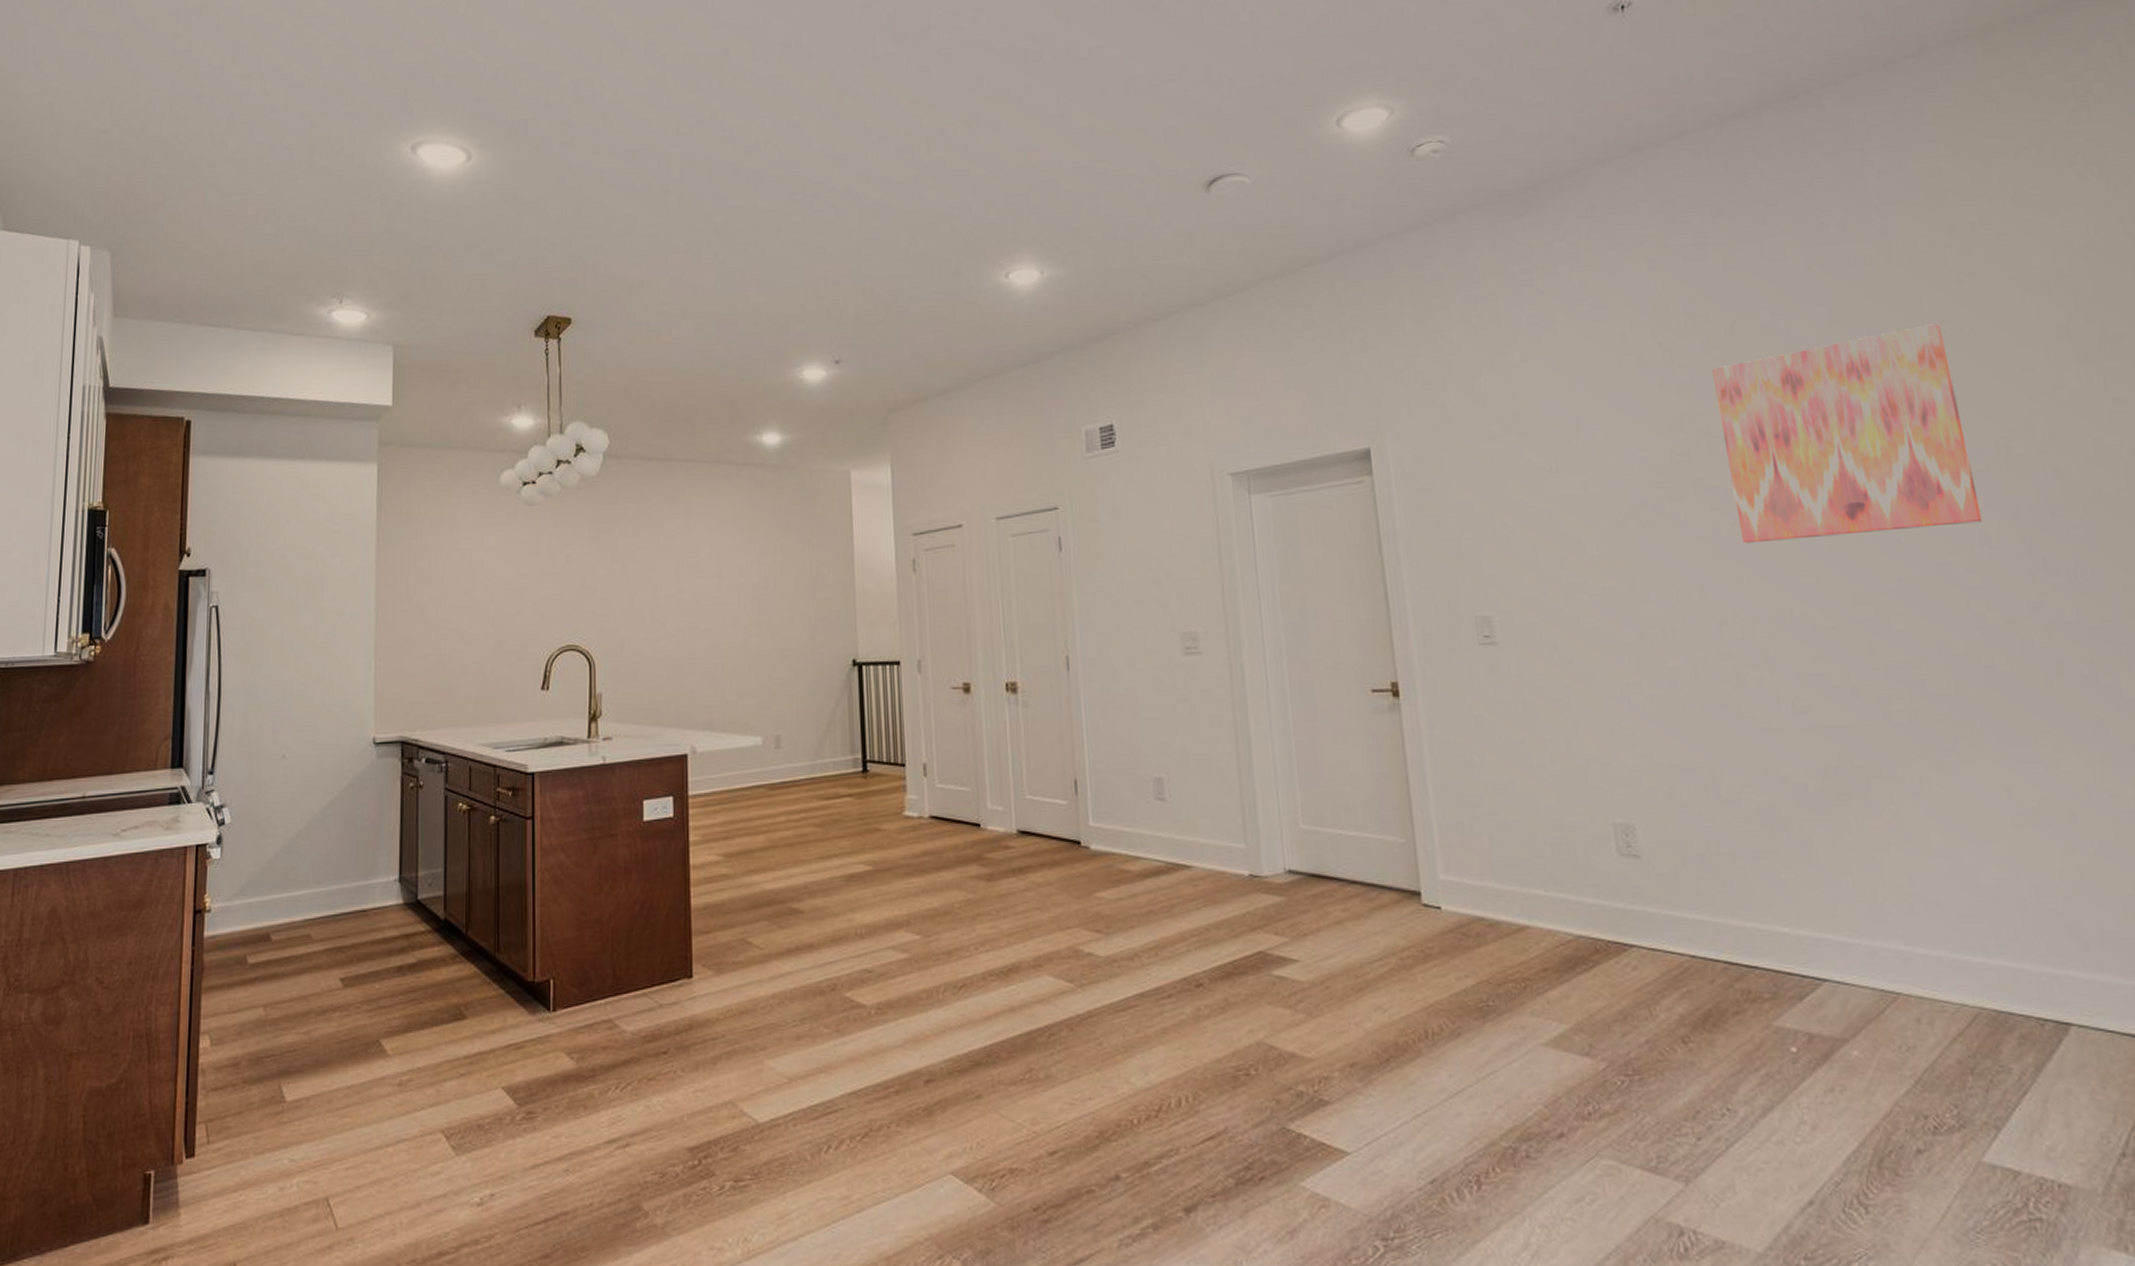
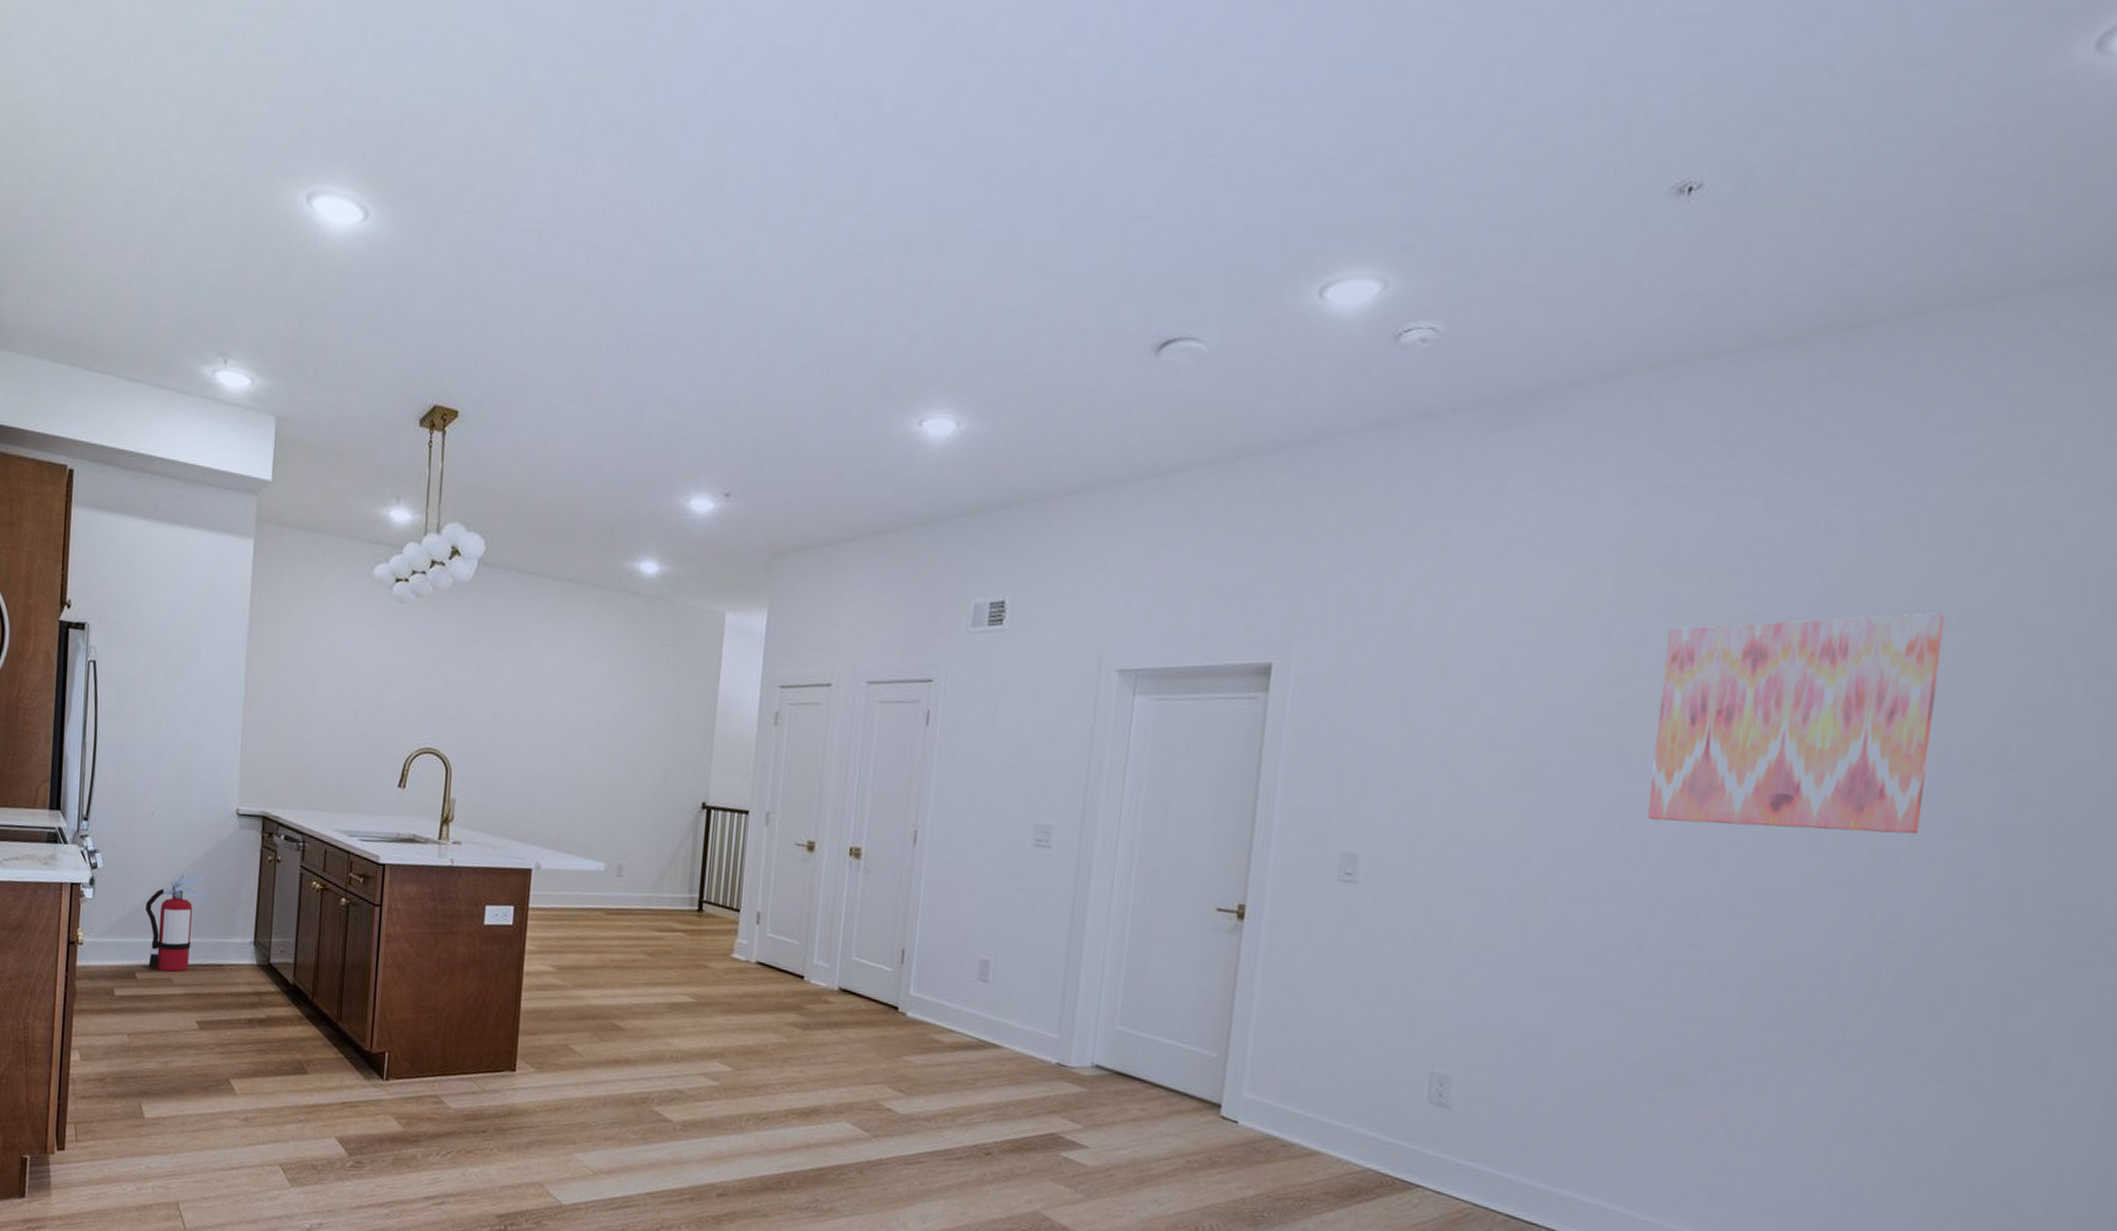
fire extinguisher: none [279,814,345,927] -> present [145,874,206,972]

